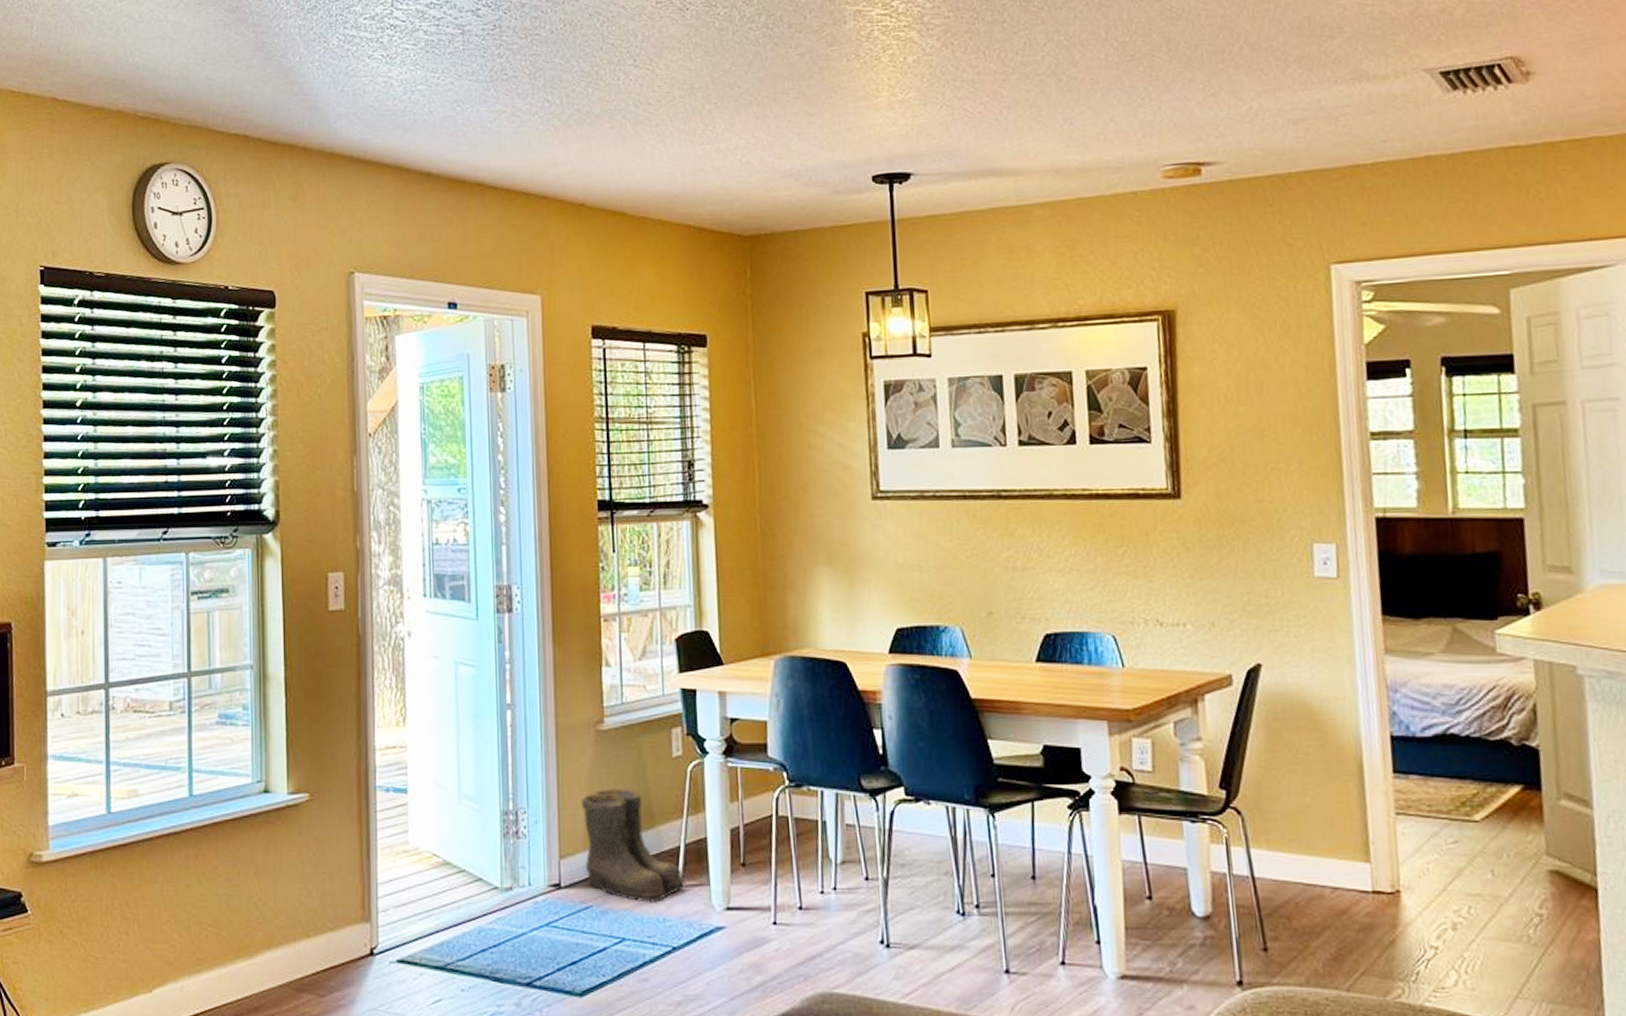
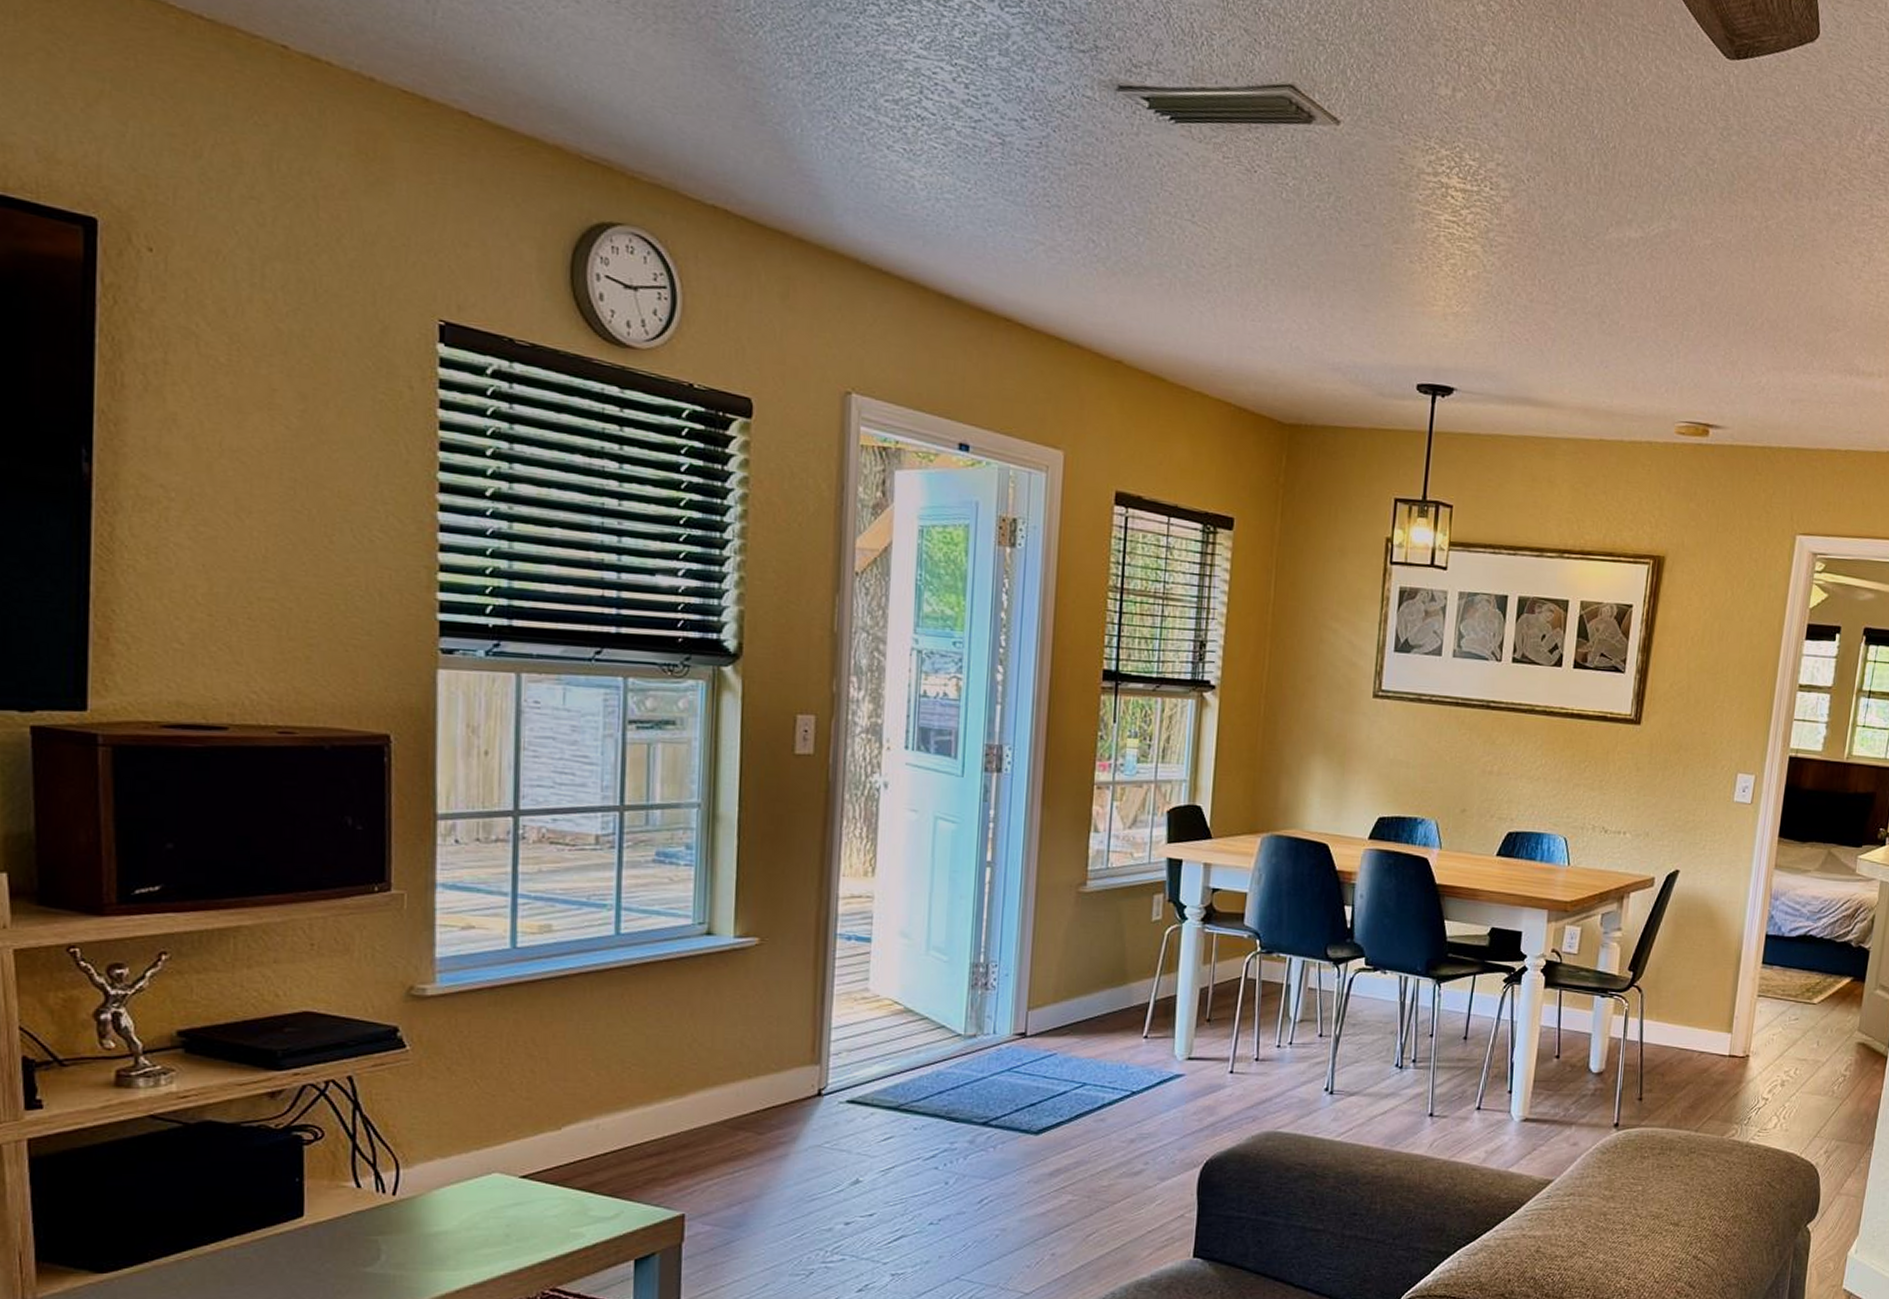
boots: present [581,788,686,903] -> none [1053,946,1152,1052]

